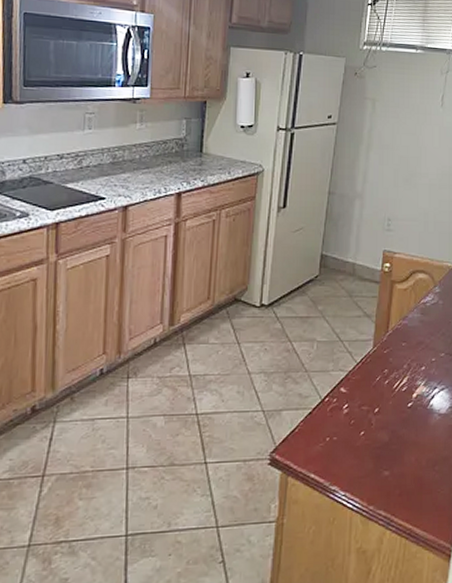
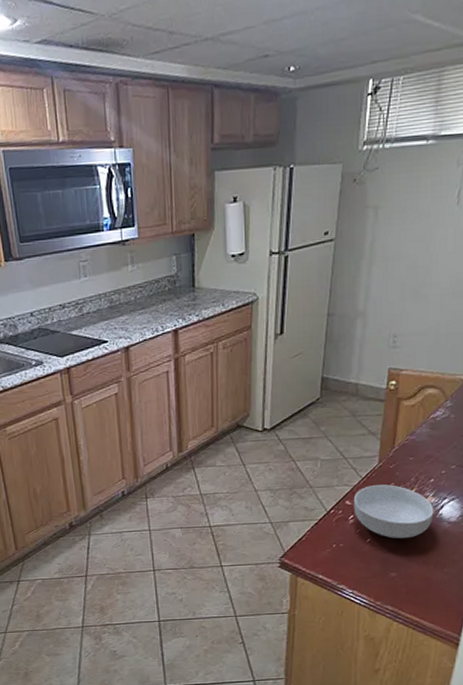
cereal bowl: none [348,371,425,431] -> present [353,484,434,538]

